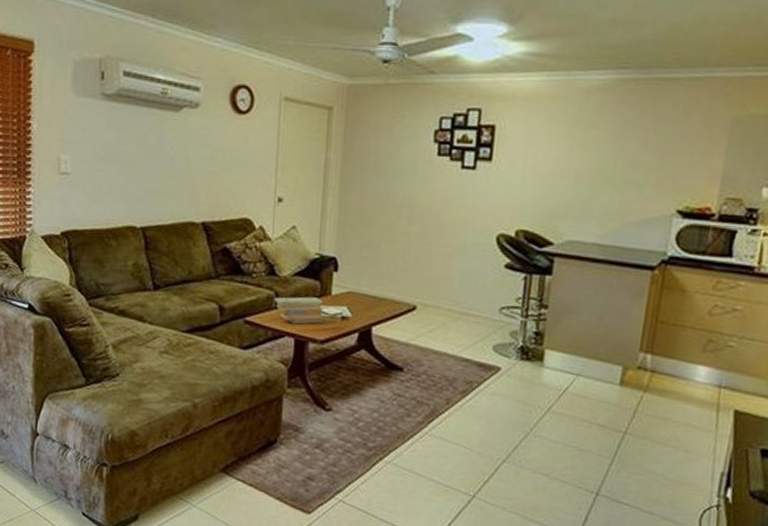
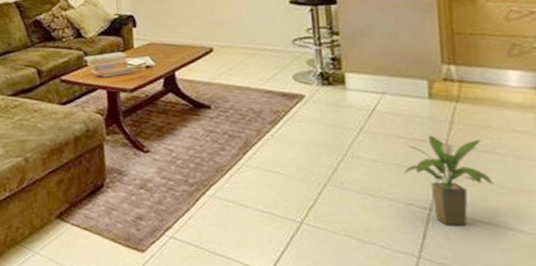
potted plant: none [580,421,660,512] -> present [404,135,493,226]

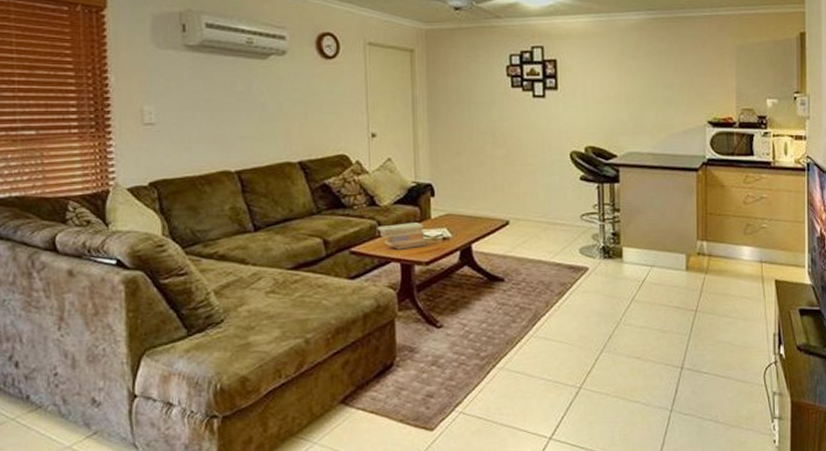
potted plant: present [404,135,493,226] -> none [664,302,728,381]

